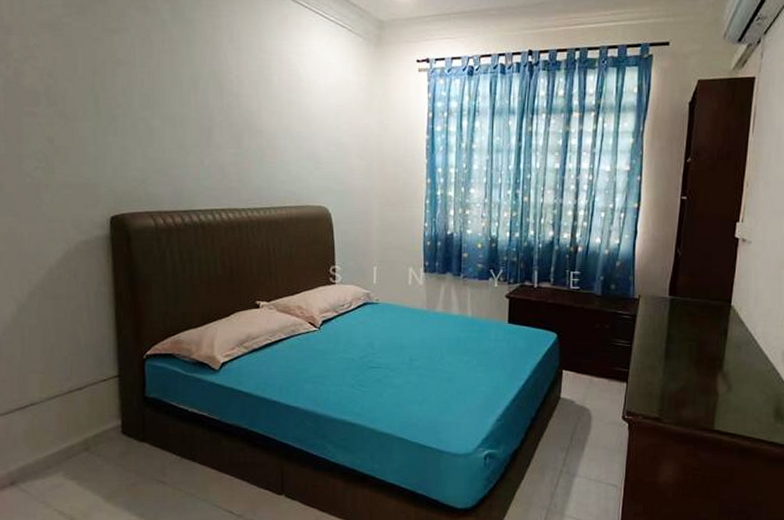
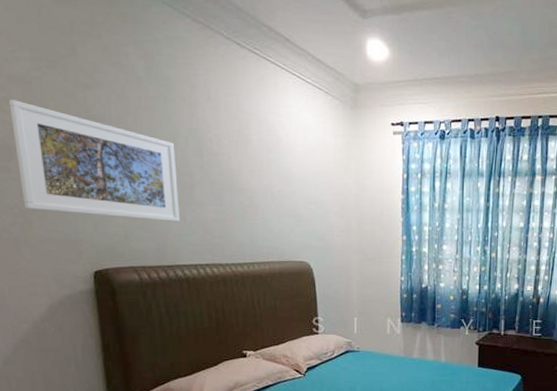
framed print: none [39,46,198,166] -> present [8,99,181,222]

